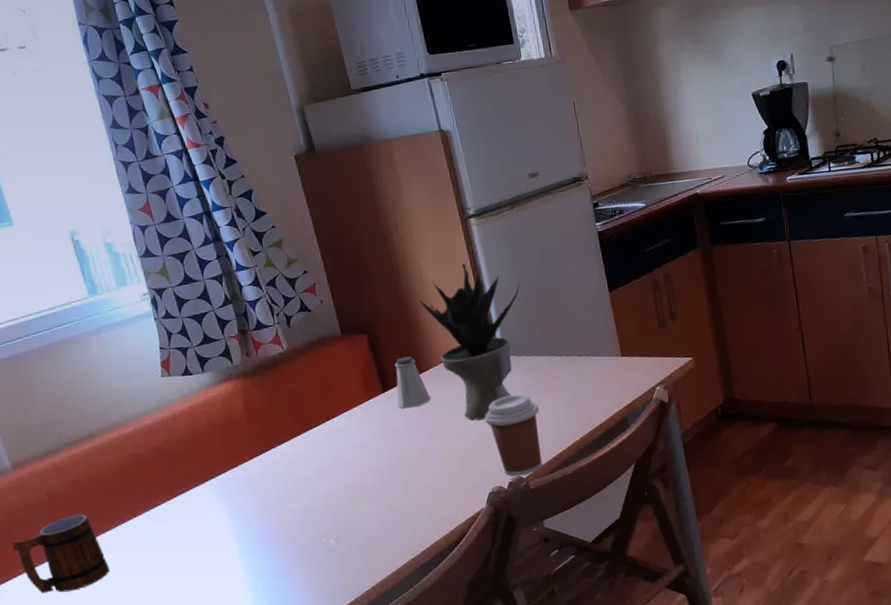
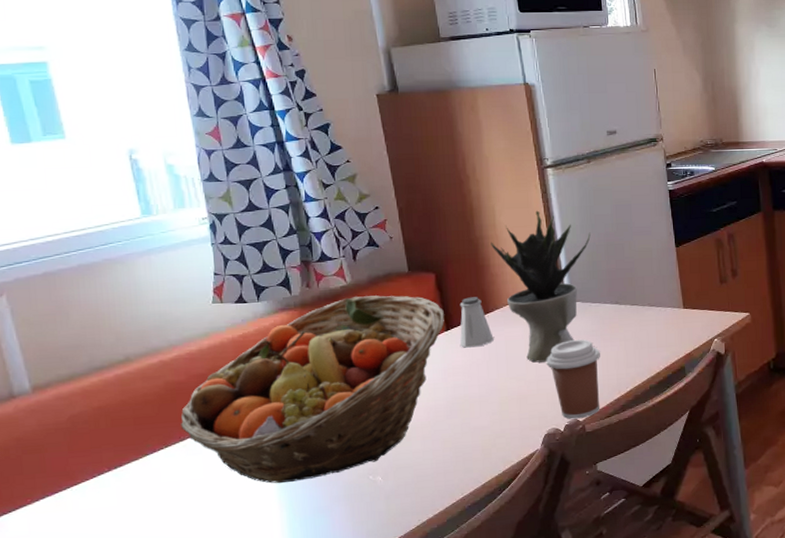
mug: present [12,514,110,594] -> none [22,442,132,526]
fruit basket: none [144,359,381,549] -> present [180,295,444,484]

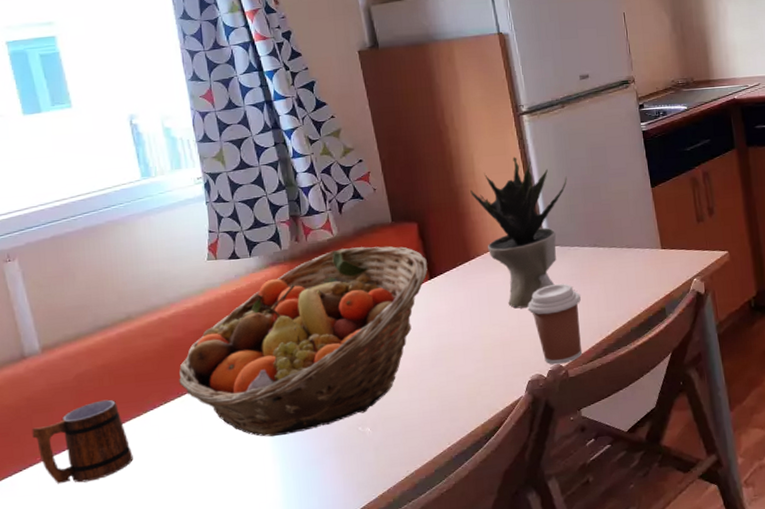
mug: none [22,442,132,526] -> present [32,399,133,484]
saltshaker: present [459,297,494,348] -> none [442,244,476,296]

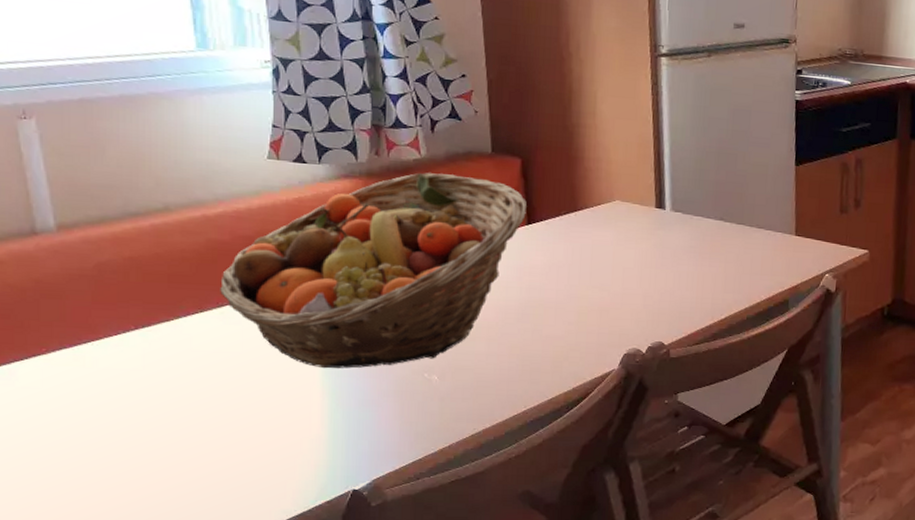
mug: present [32,399,133,484] -> none [38,296,158,384]
potted plant: present [470,157,567,309] -> none [588,103,702,274]
coffee cup: present [527,284,582,365] -> none [634,254,696,342]

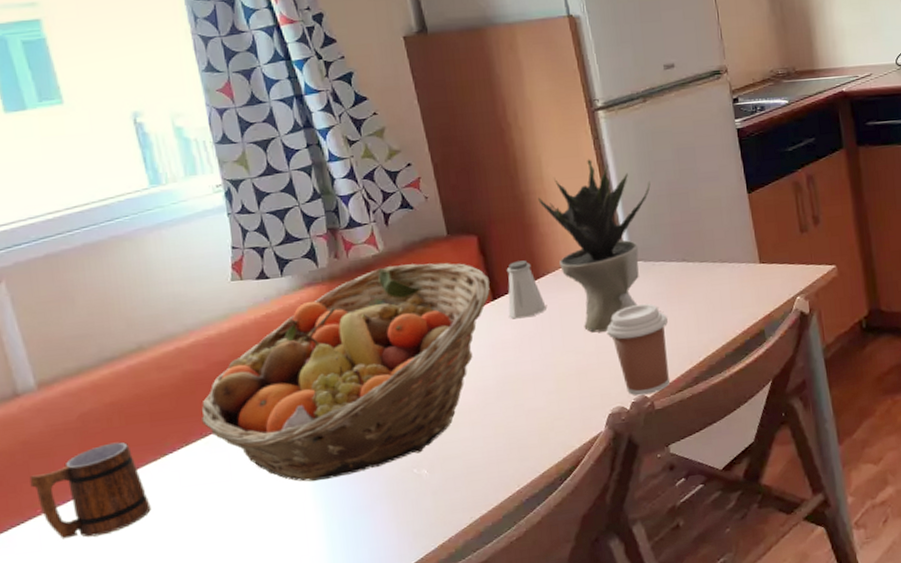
mug: none [38,296,158,384] -> present [29,441,151,539]
saltshaker: none [540,190,579,248] -> present [506,260,547,319]
potted plant: none [588,103,702,274] -> present [538,159,651,333]
coffee cup: none [634,254,696,342] -> present [606,304,669,396]

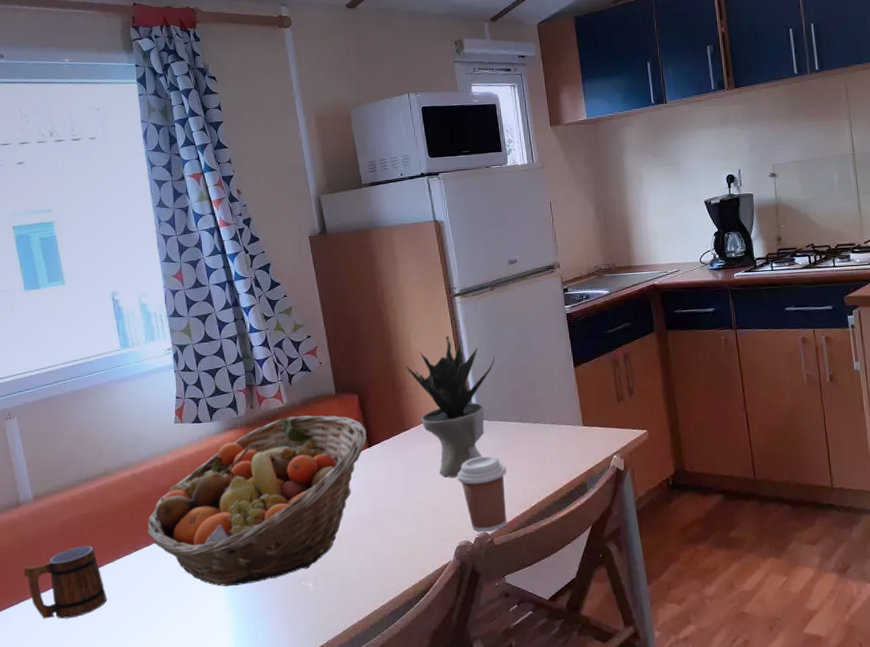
saltshaker: present [506,260,547,319] -> none [380,416,410,464]

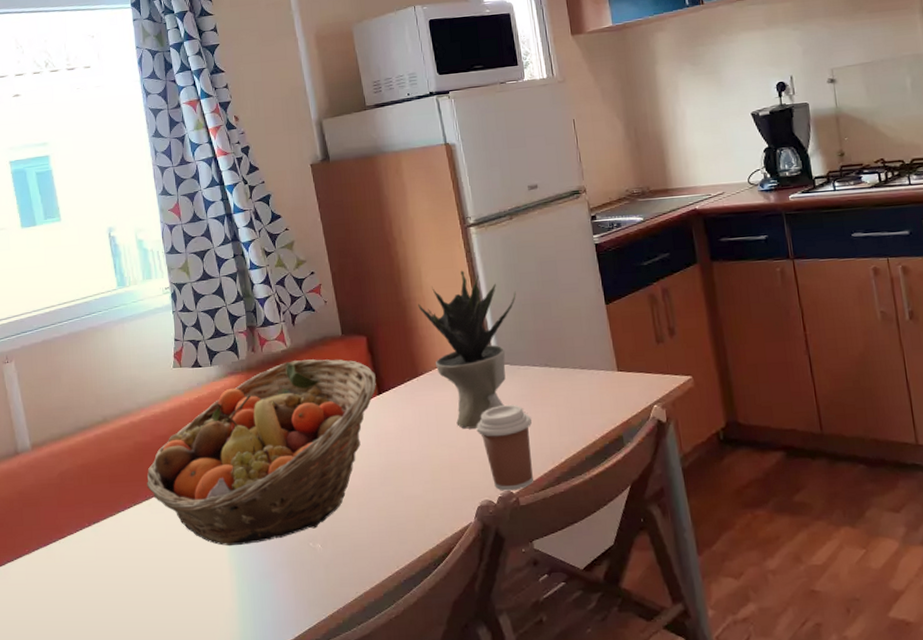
mug: present [24,545,107,619] -> none [22,498,106,577]

